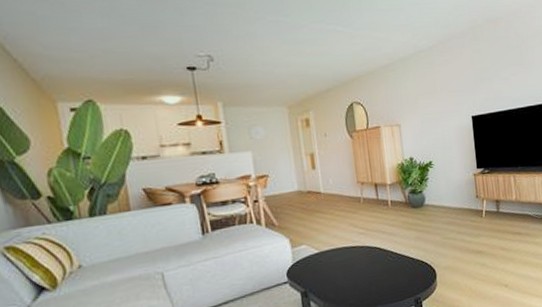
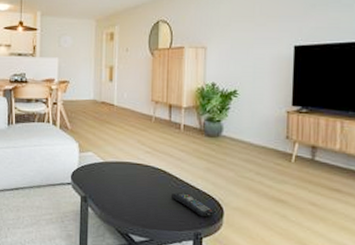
remote control: none [389,263,430,283] -> present [171,191,216,217]

